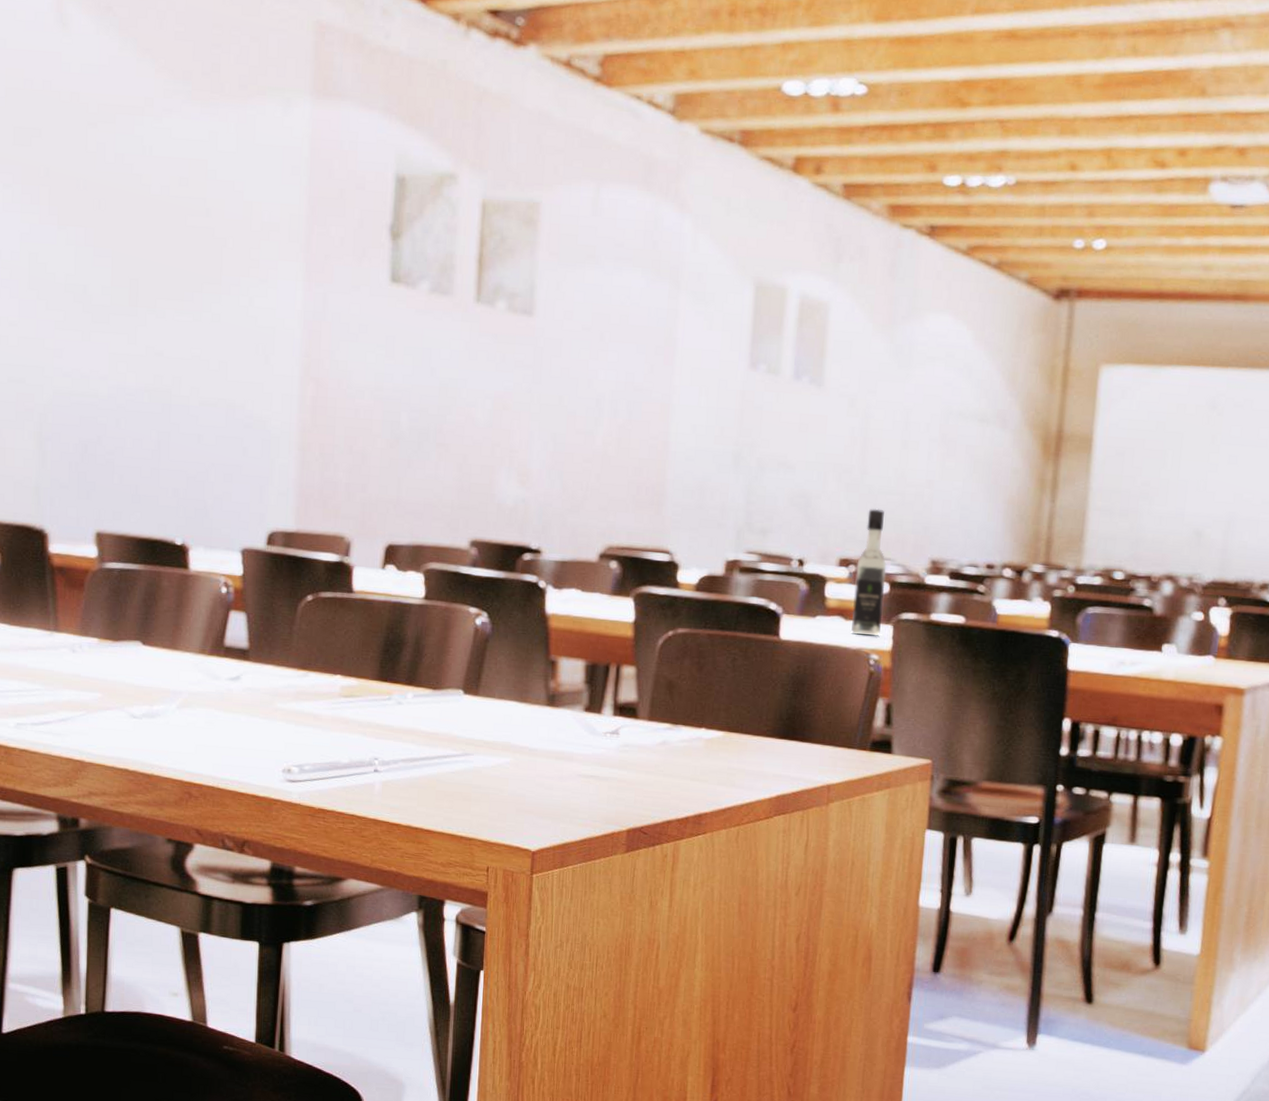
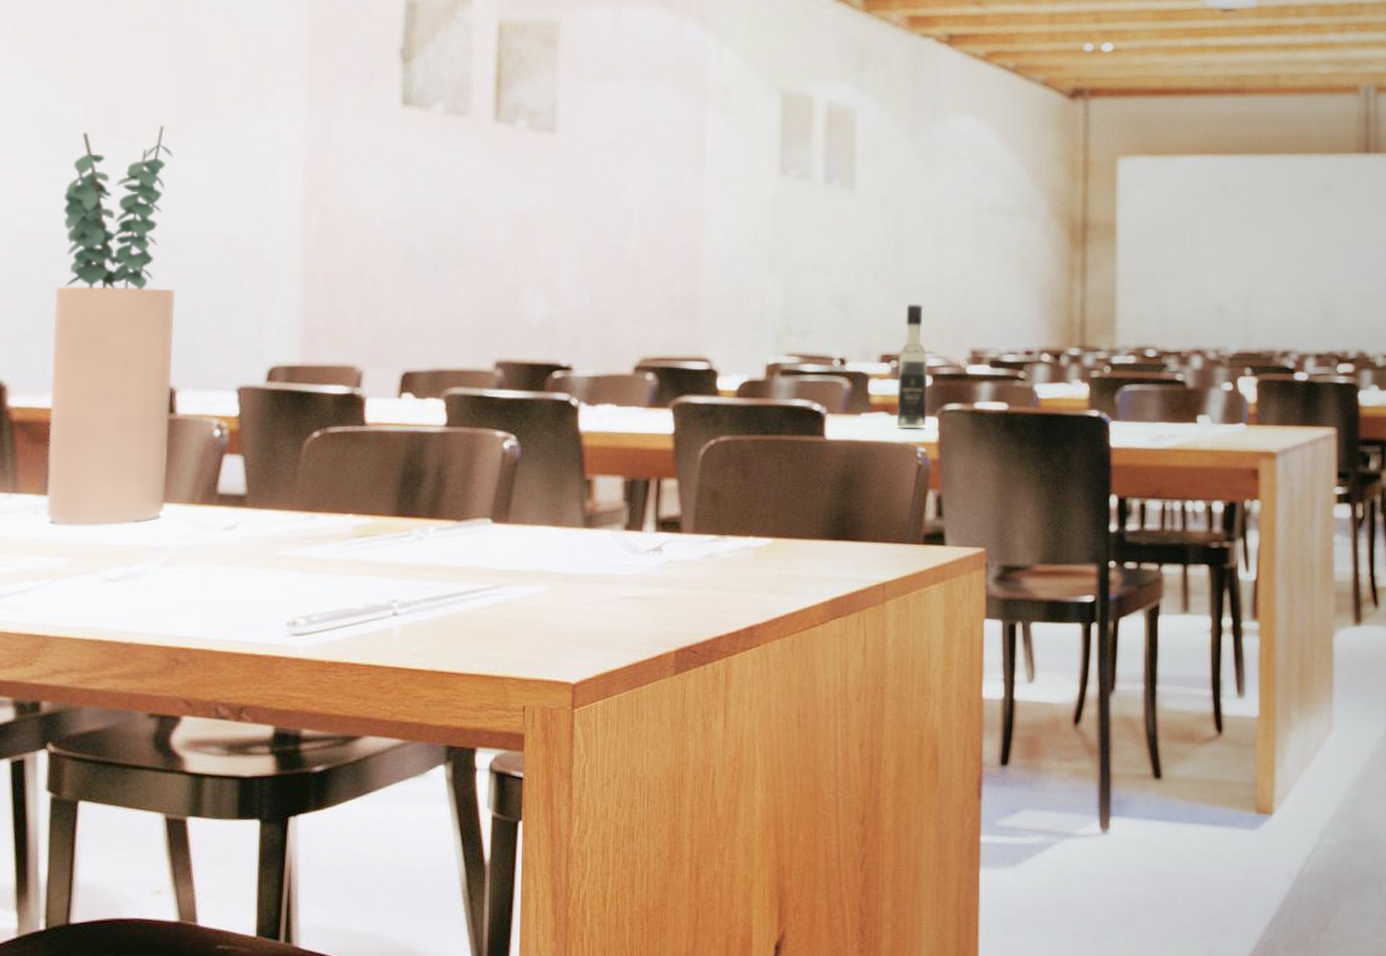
vase: none [81,295,189,668] -> present [46,126,176,526]

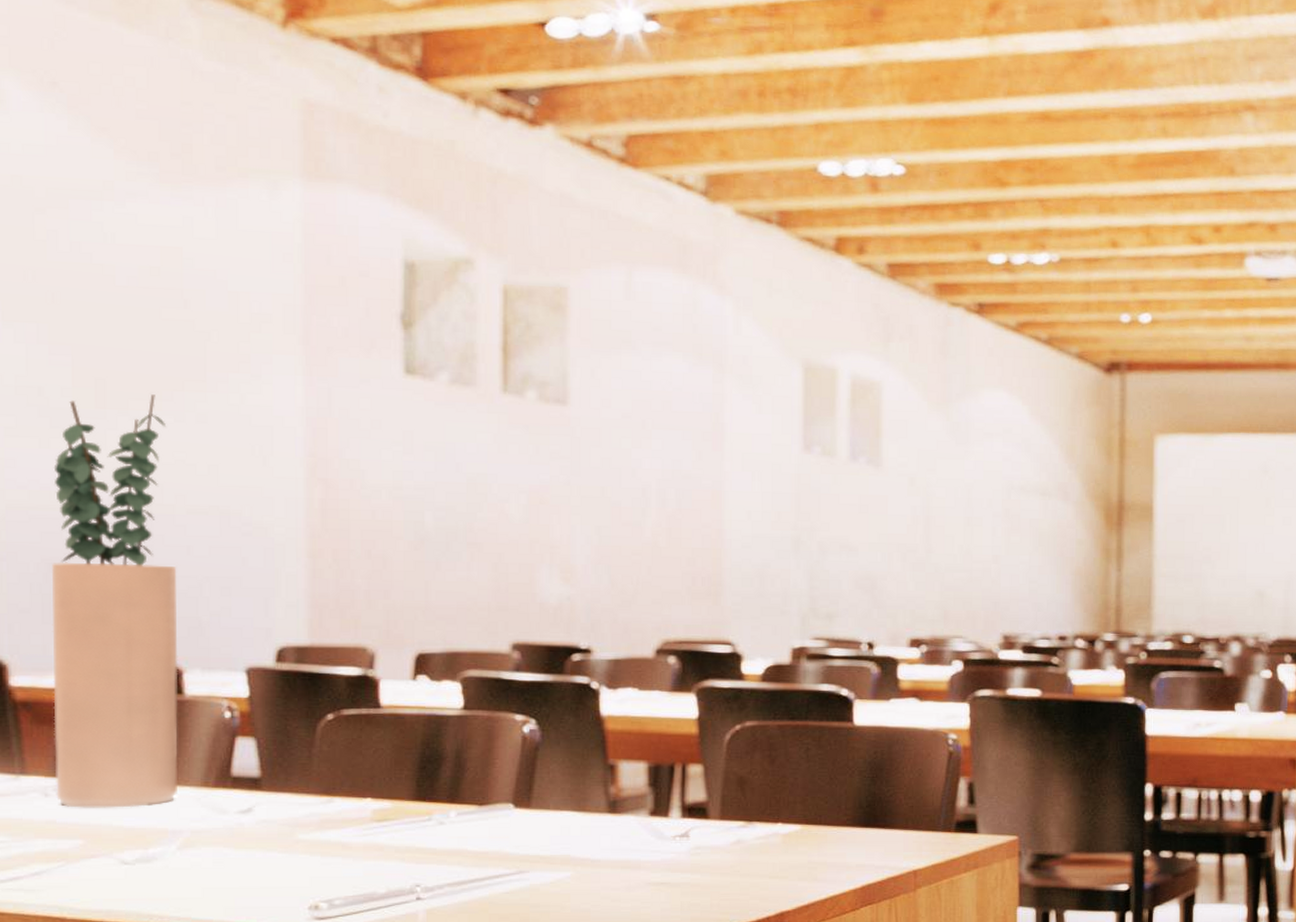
bottle: present [896,304,928,429] -> none [926,586,959,715]

